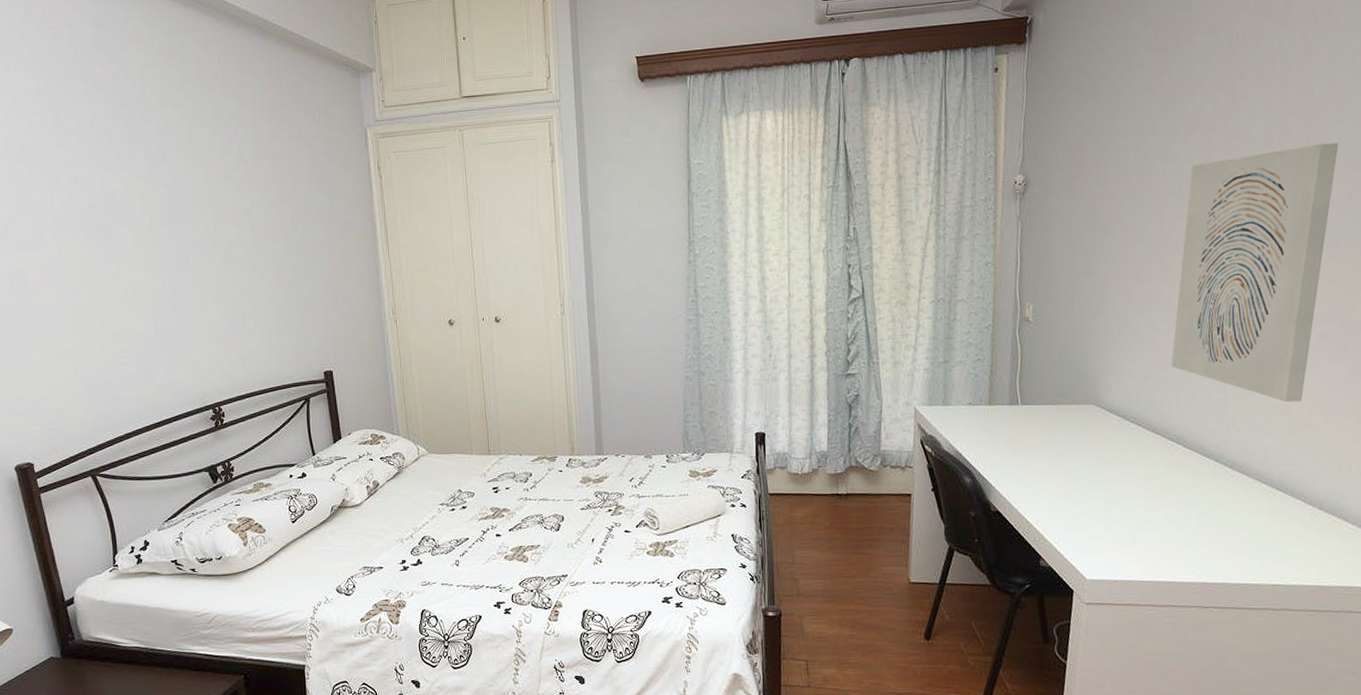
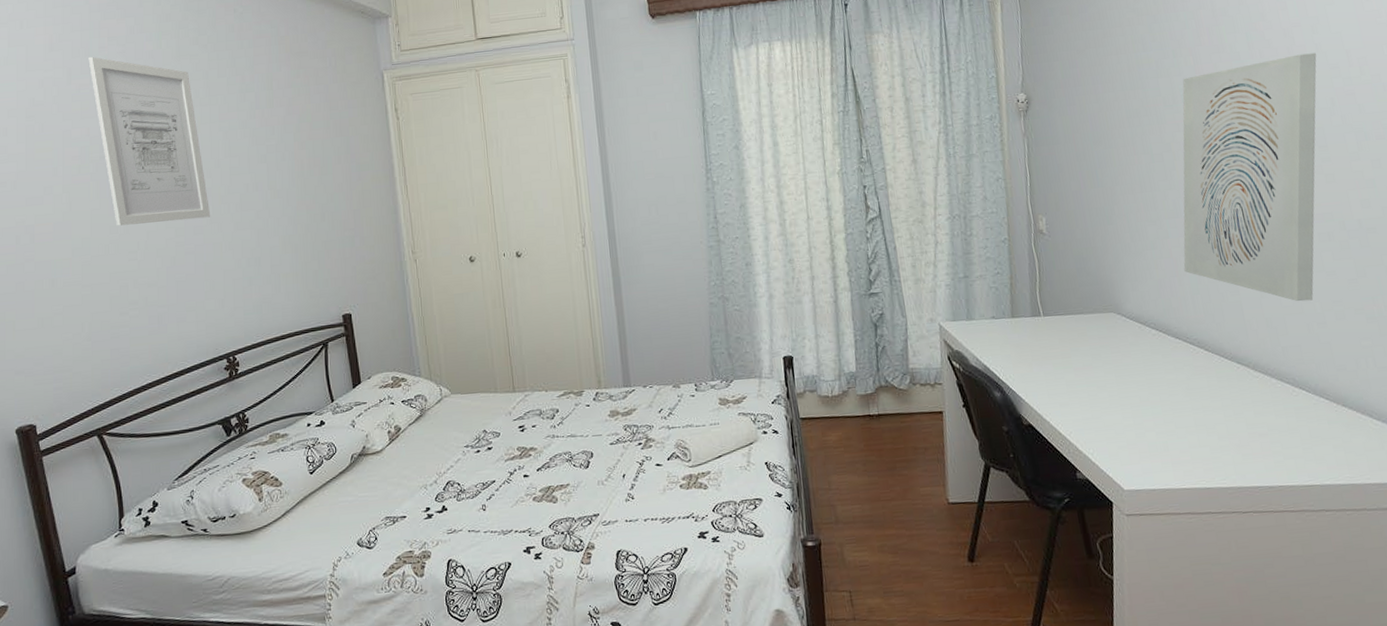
wall art: none [74,102,196,275] -> present [88,56,211,226]

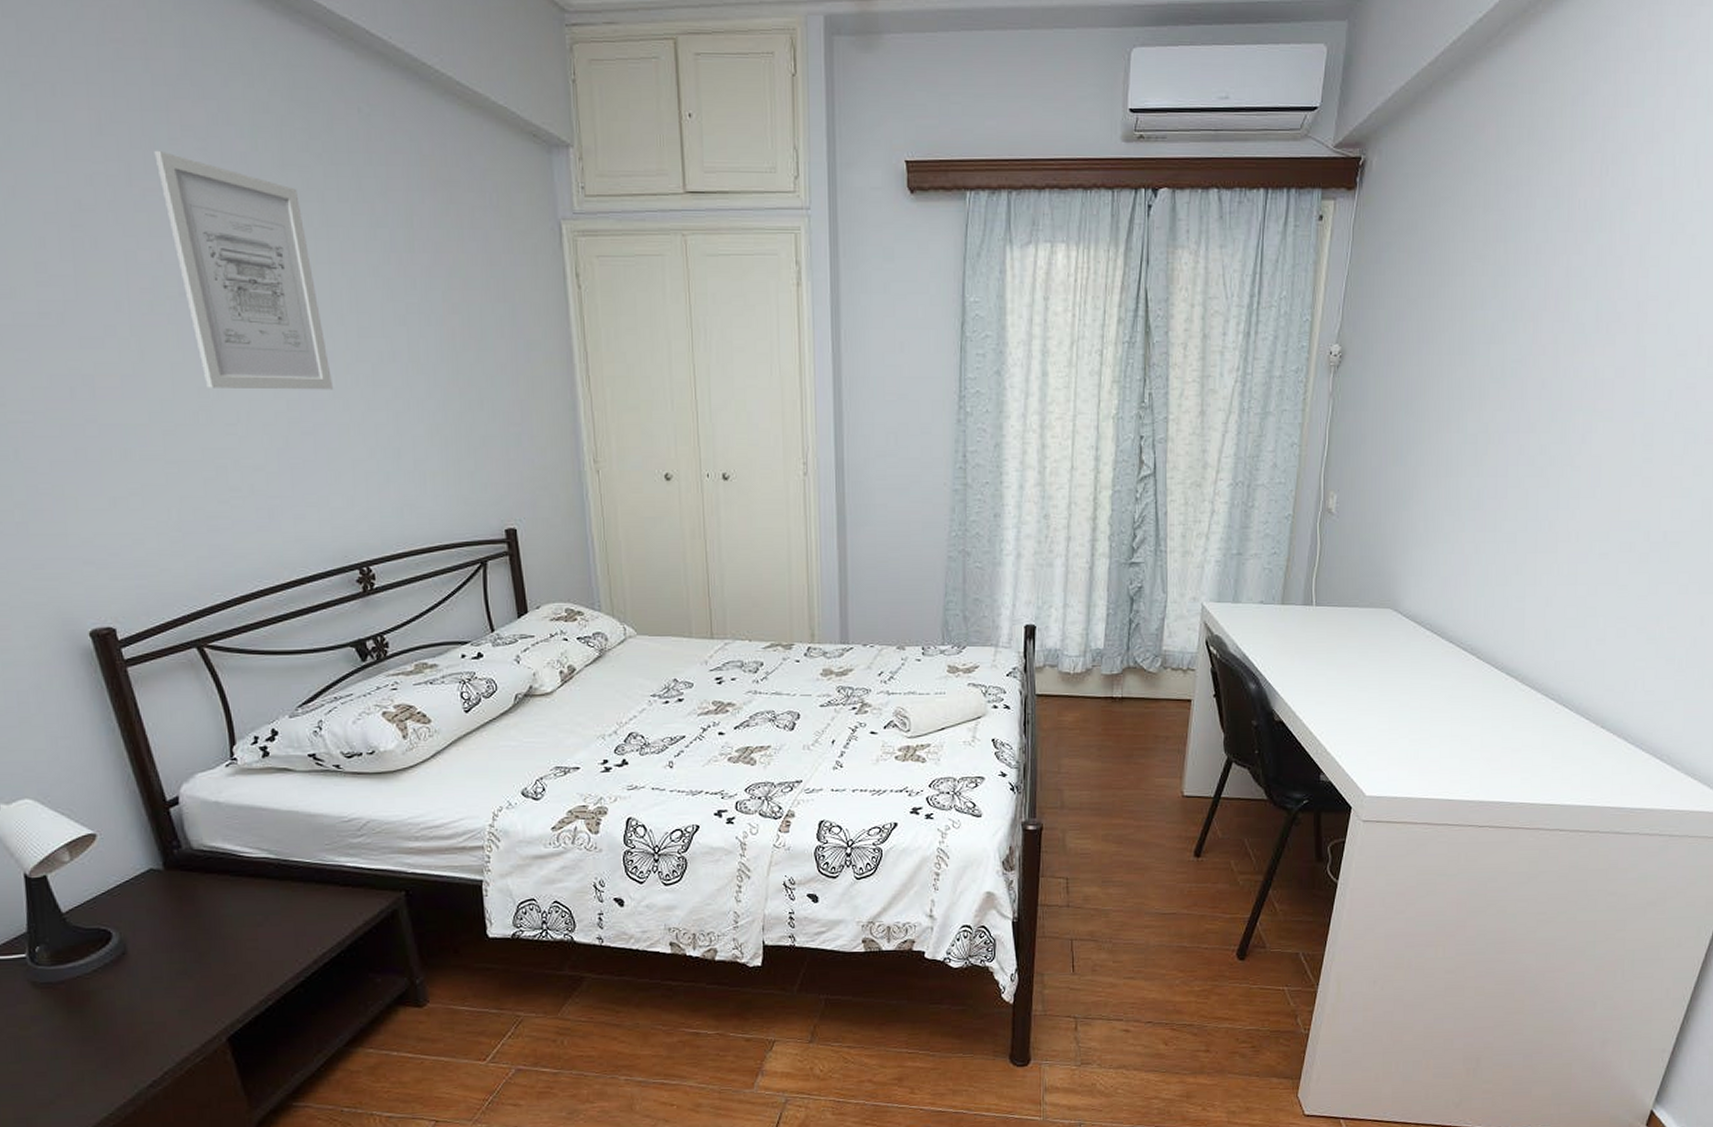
wall art: present [1182,53,1317,302] -> none [1473,334,1666,615]

